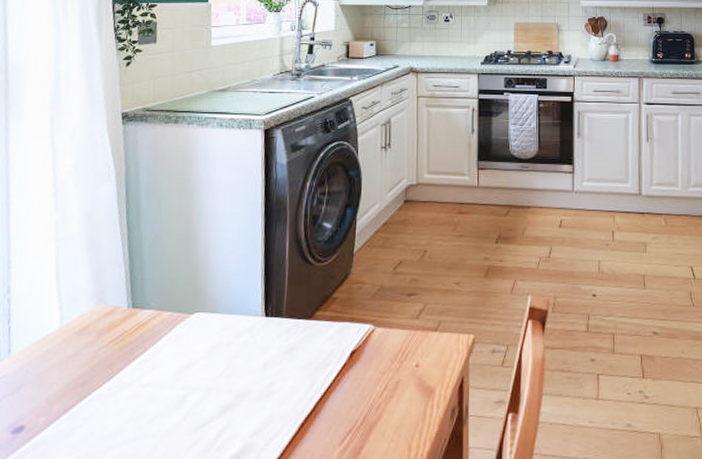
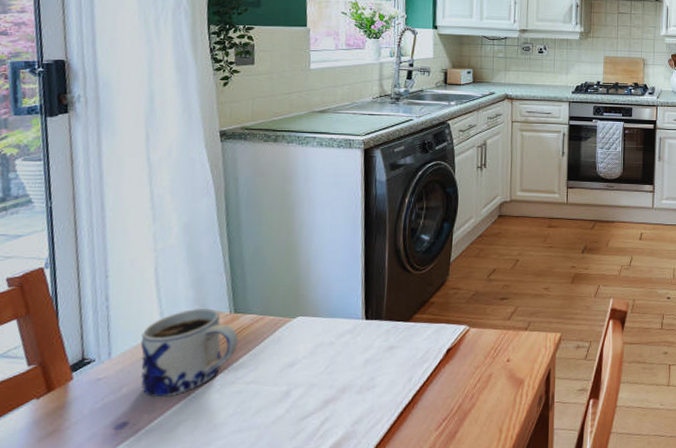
mug: none [38,303,136,400] -> present [140,308,238,398]

